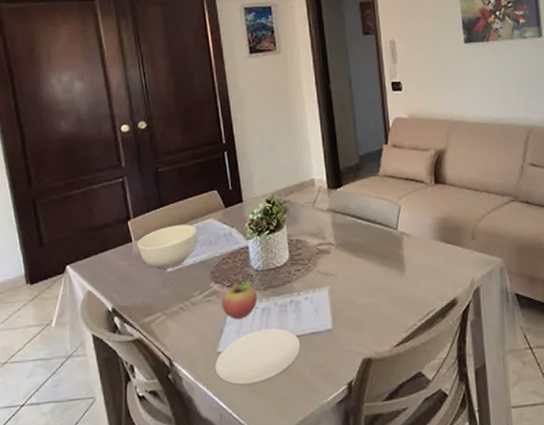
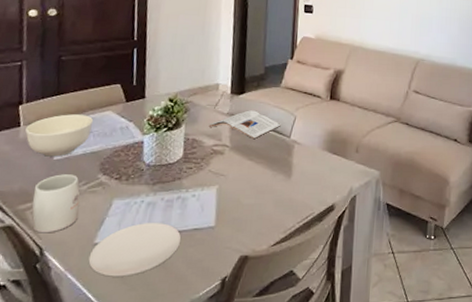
mug: none [154,285,198,345] -> present [31,174,80,233]
fruit: present [222,280,258,319] -> none [106,174,145,211]
magazine: none [310,204,385,235] -> present [208,110,281,140]

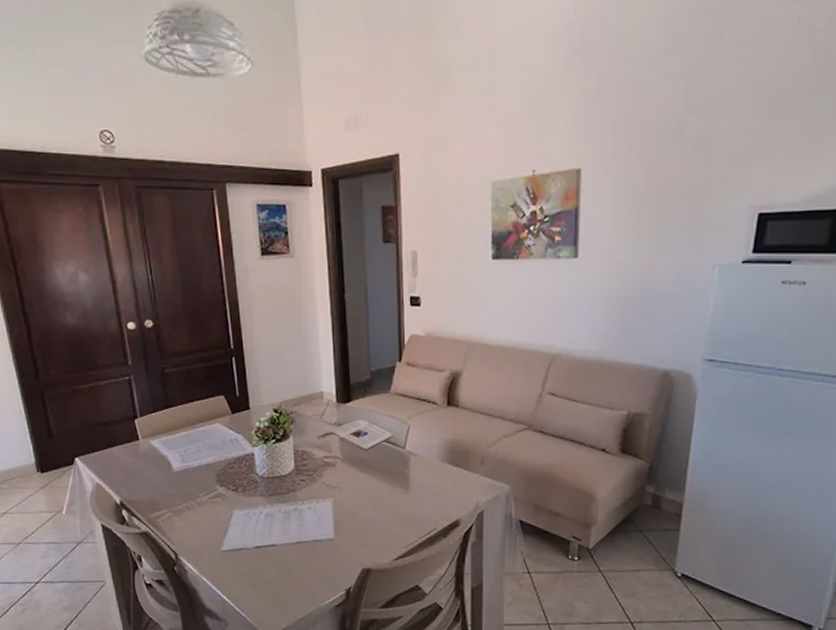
bowl: present [25,114,94,157] -> none [144,427,204,469]
mug: present [31,174,80,233] -> none [161,485,203,540]
plate: present [88,223,182,277] -> none [219,533,303,582]

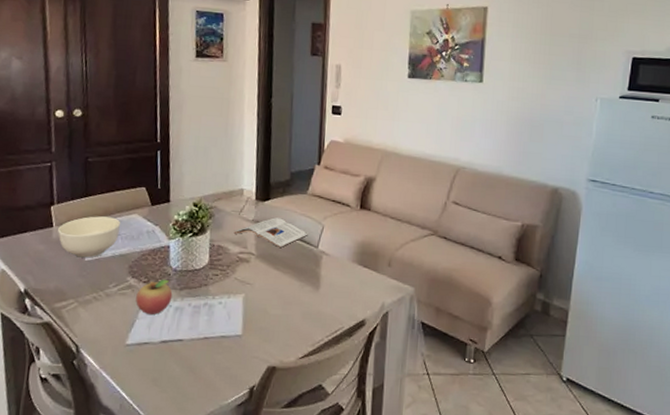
bowl: none [144,427,204,469] -> present [58,216,121,258]
fruit: none [226,486,262,521] -> present [136,279,173,315]

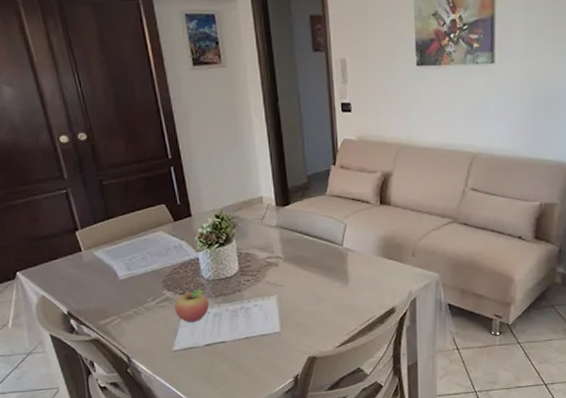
bowl: present [58,216,121,258] -> none [87,236,148,277]
magazine: present [233,217,308,248] -> none [258,221,332,250]

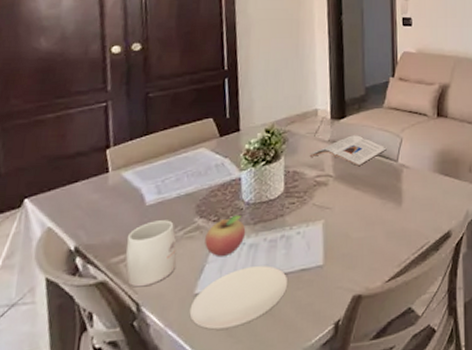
mug: none [108,292,153,344] -> present [125,220,177,288]
plate: none [171,331,251,378] -> present [189,265,288,330]
magazine: none [258,221,332,250] -> present [309,135,387,167]

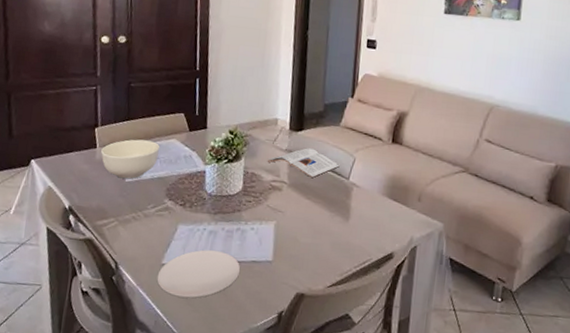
bowl: none [114,154,187,203] -> present [101,139,161,179]
mug: present [125,220,177,288] -> none [107,196,149,250]
fruit: present [205,214,246,256] -> none [172,202,207,237]

